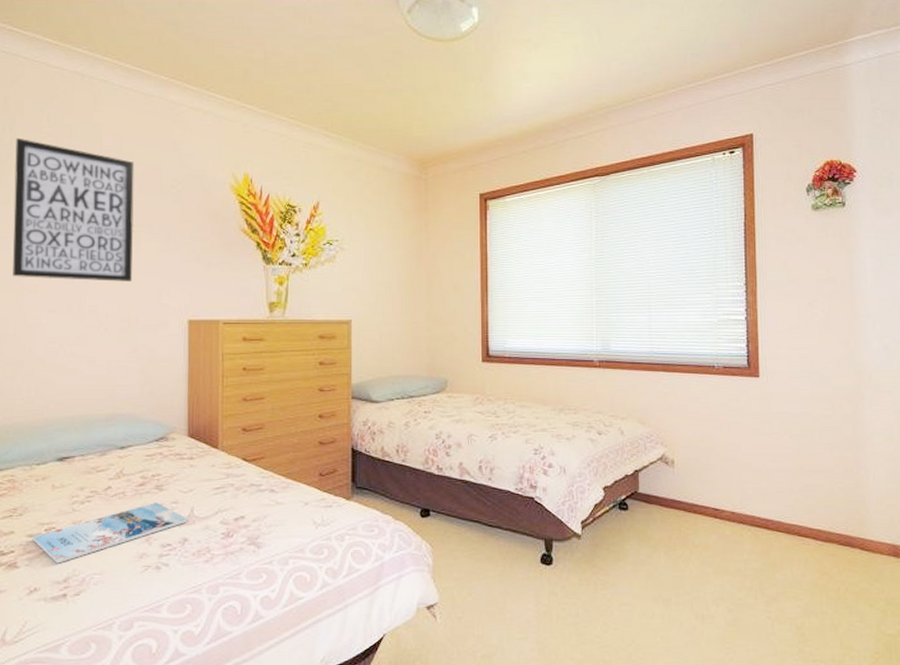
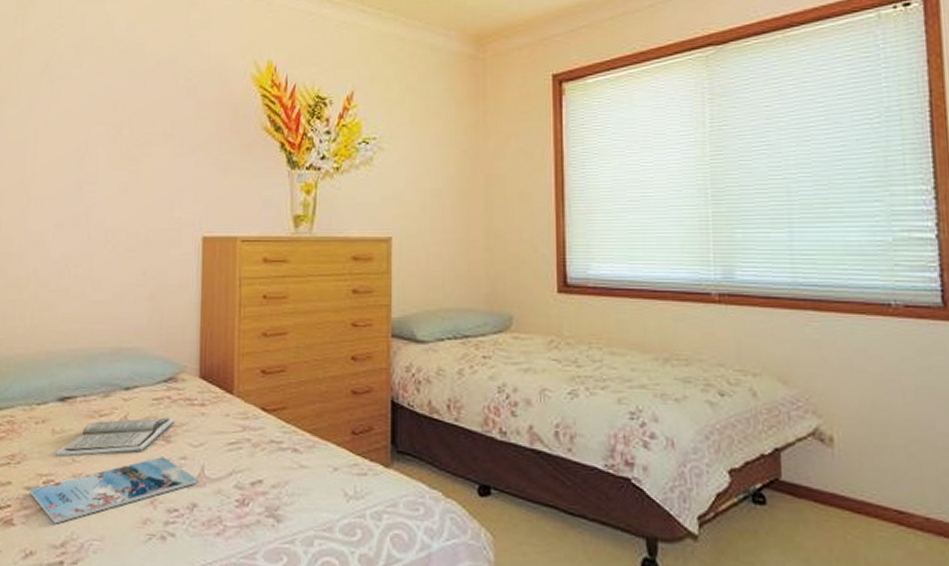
wall art: present [12,137,134,282] -> none [19,31,148,192]
book: none [55,470,166,507] -> present [54,417,174,457]

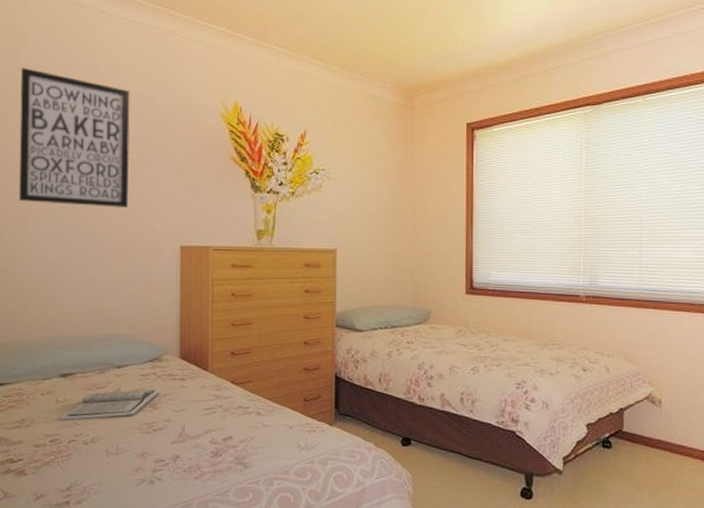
wall art: none [19,31,148,192] -> present [19,67,130,207]
magazine: present [29,457,198,524] -> none [38,420,180,473]

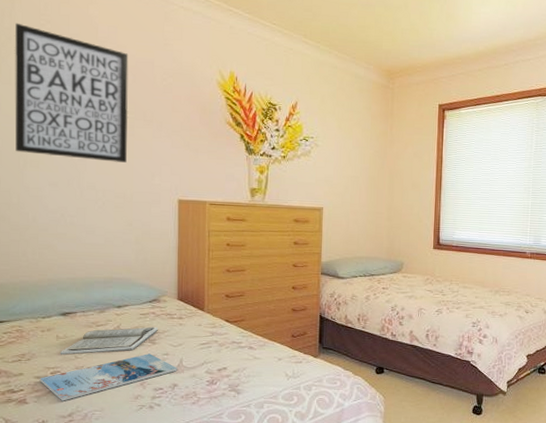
magazine: none [38,420,180,473] -> present [39,354,177,401]

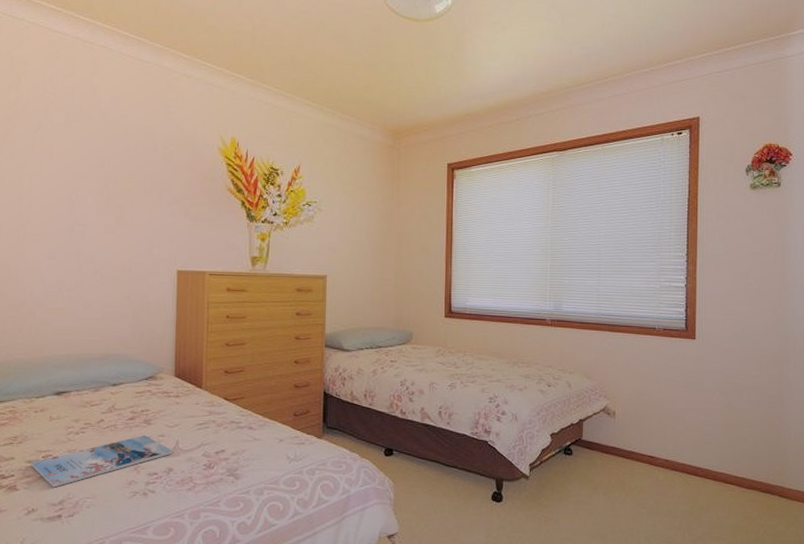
wall art: present [14,22,129,163] -> none [16,97,130,233]
book: present [60,326,158,355] -> none [52,406,154,437]

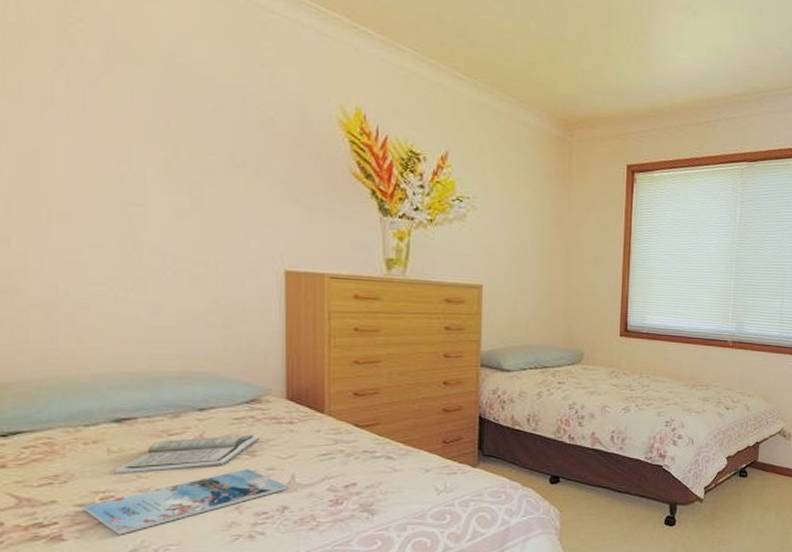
book: none [52,406,154,437] -> present [113,434,259,474]

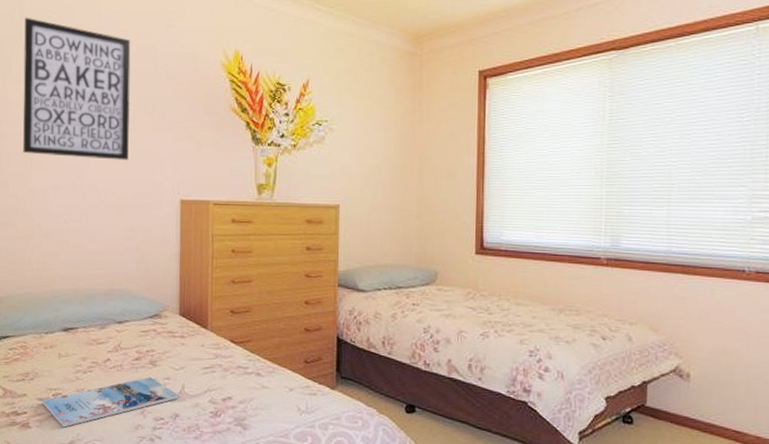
wall art: none [25,16,208,220] -> present [23,17,131,160]
book: present [113,434,259,474] -> none [61,346,159,375]

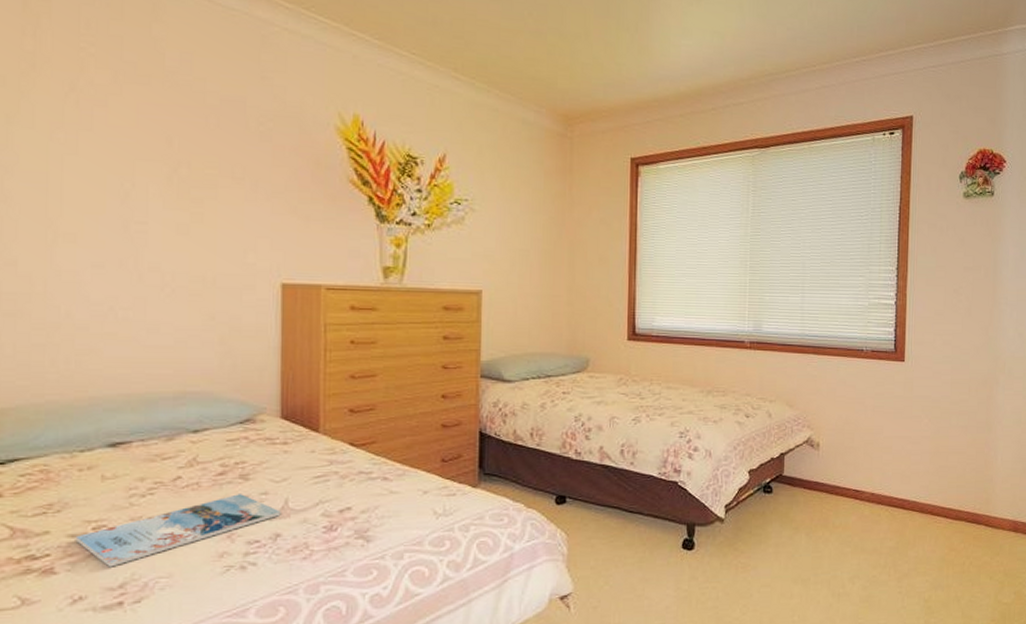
wall art: present [23,17,131,160] -> none [39,44,210,235]

